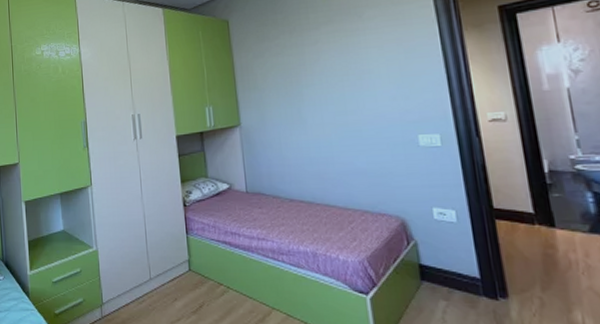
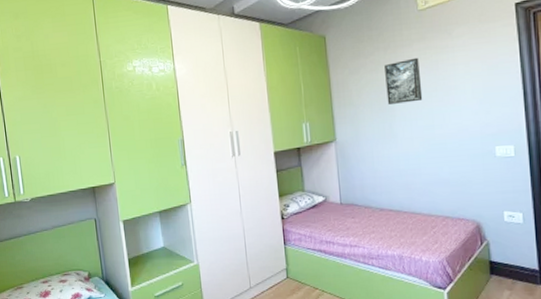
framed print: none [291,40,333,89] -> present [384,57,423,105]

